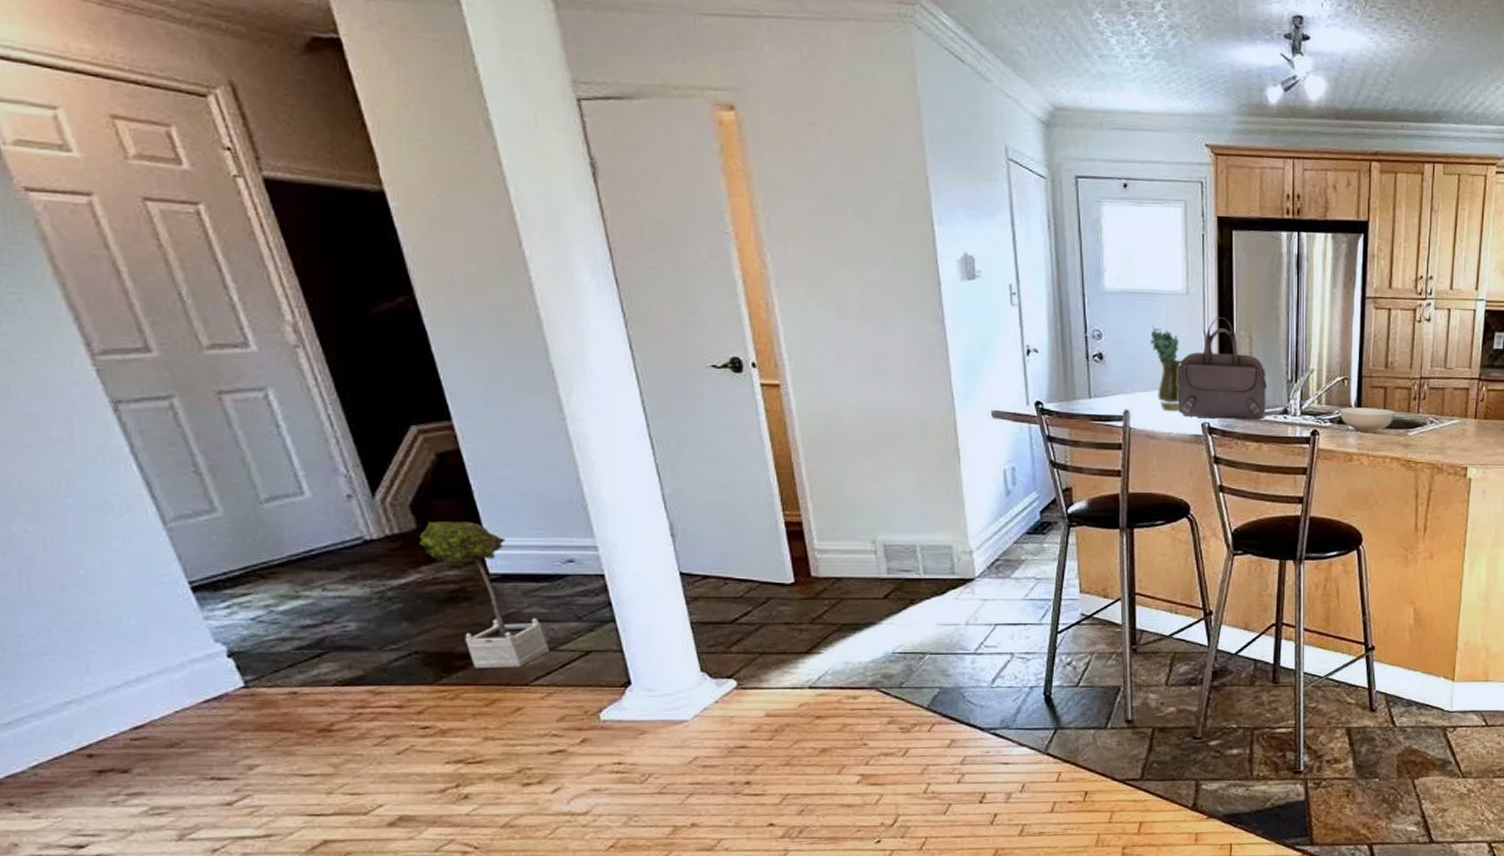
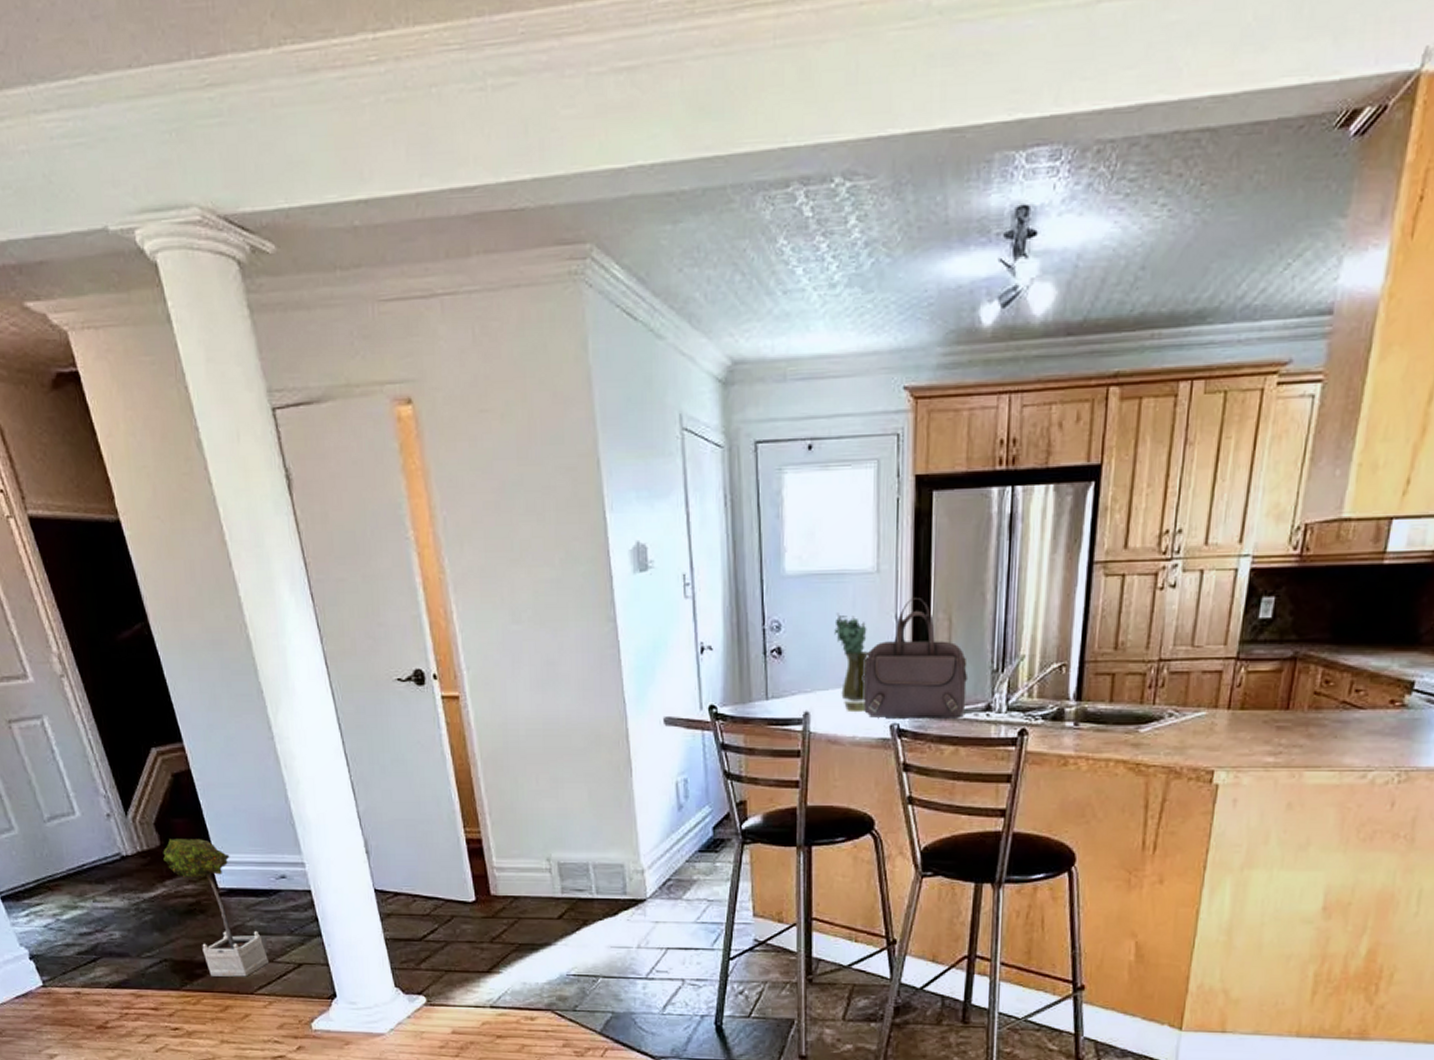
bowl: present [1339,407,1396,432] -> none [1054,700,1125,729]

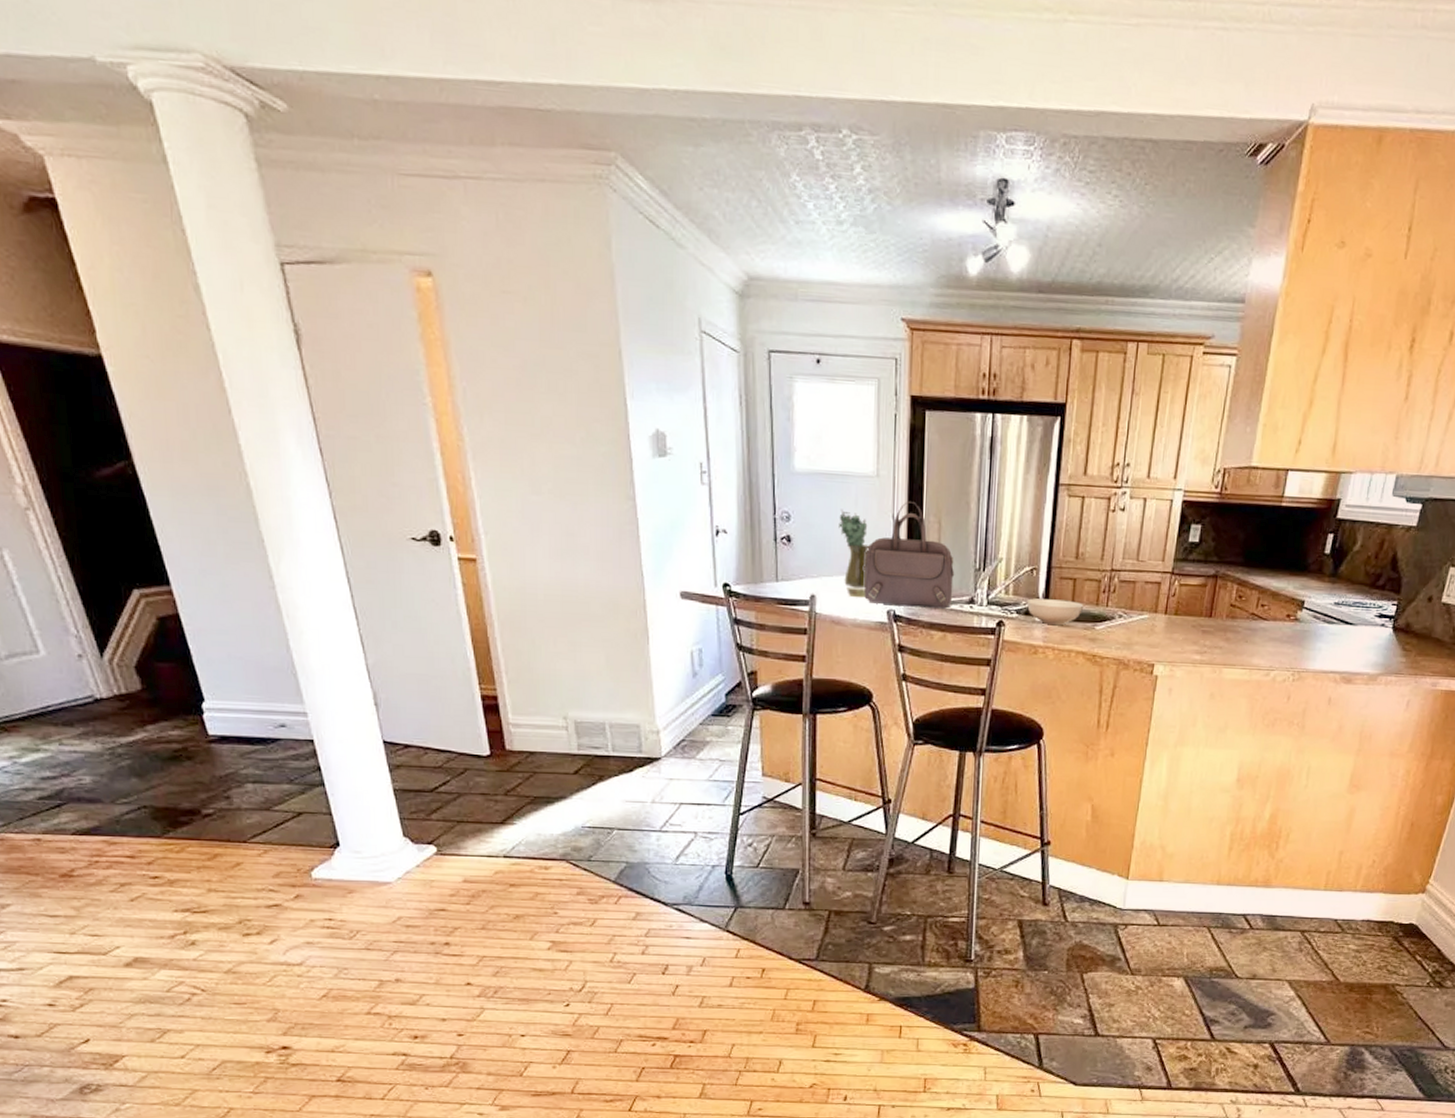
potted tree: present [163,839,270,977] -> none [144,683,265,825]
bowl: none [1054,700,1125,729] -> present [1026,598,1084,625]

